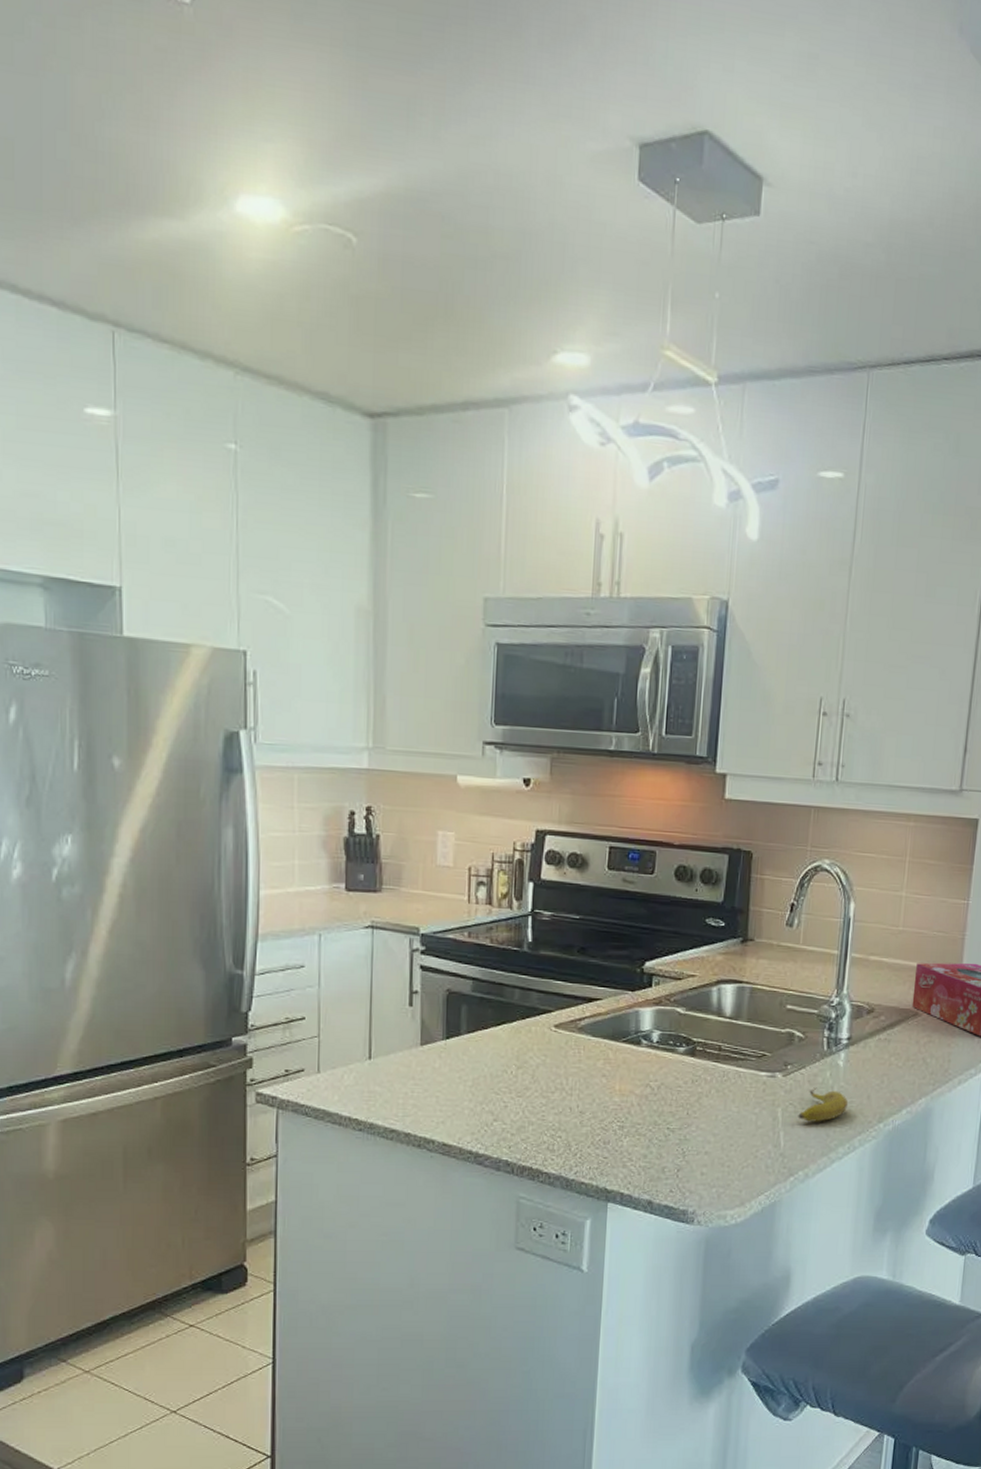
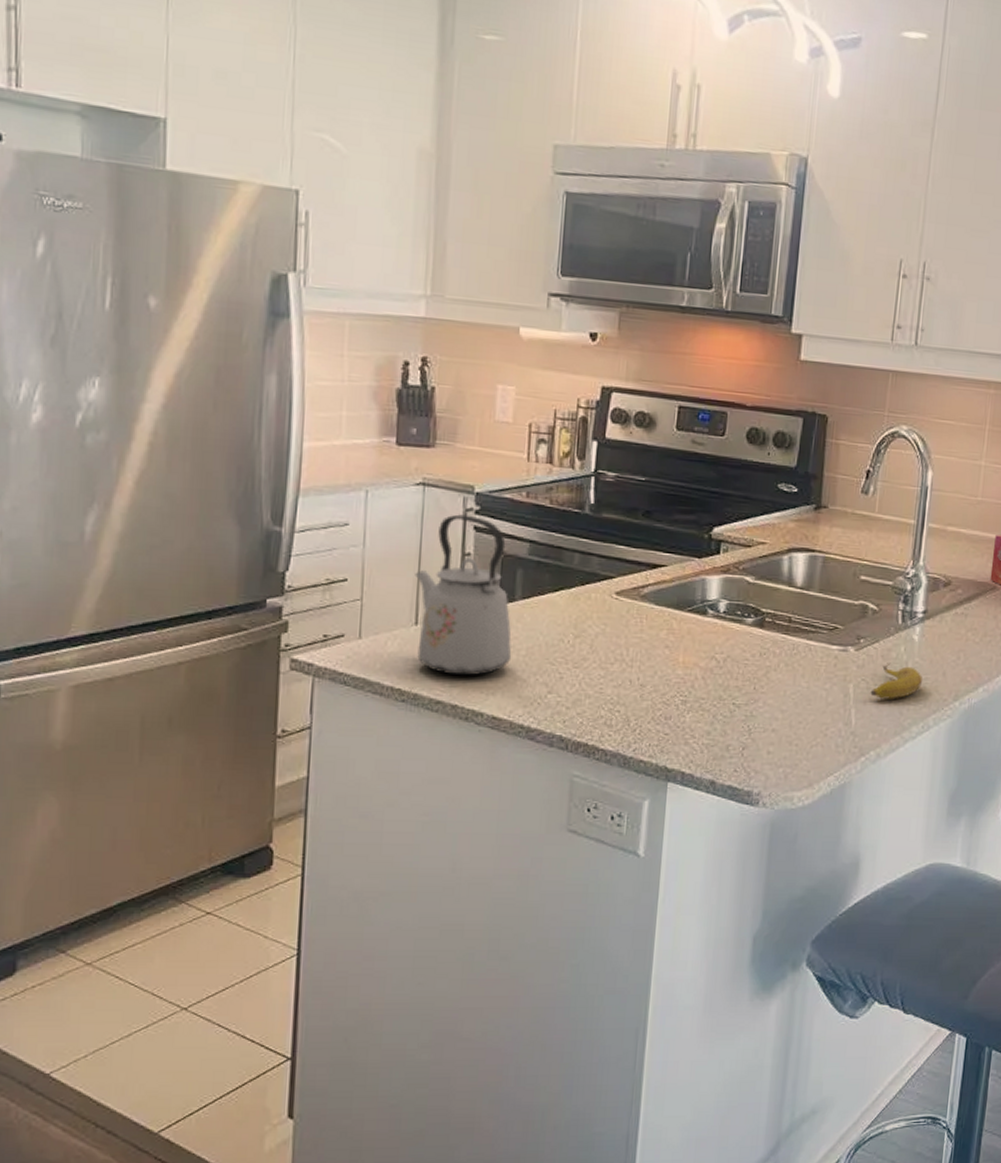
kettle: none [367,954,459,1106] -> present [415,514,512,676]

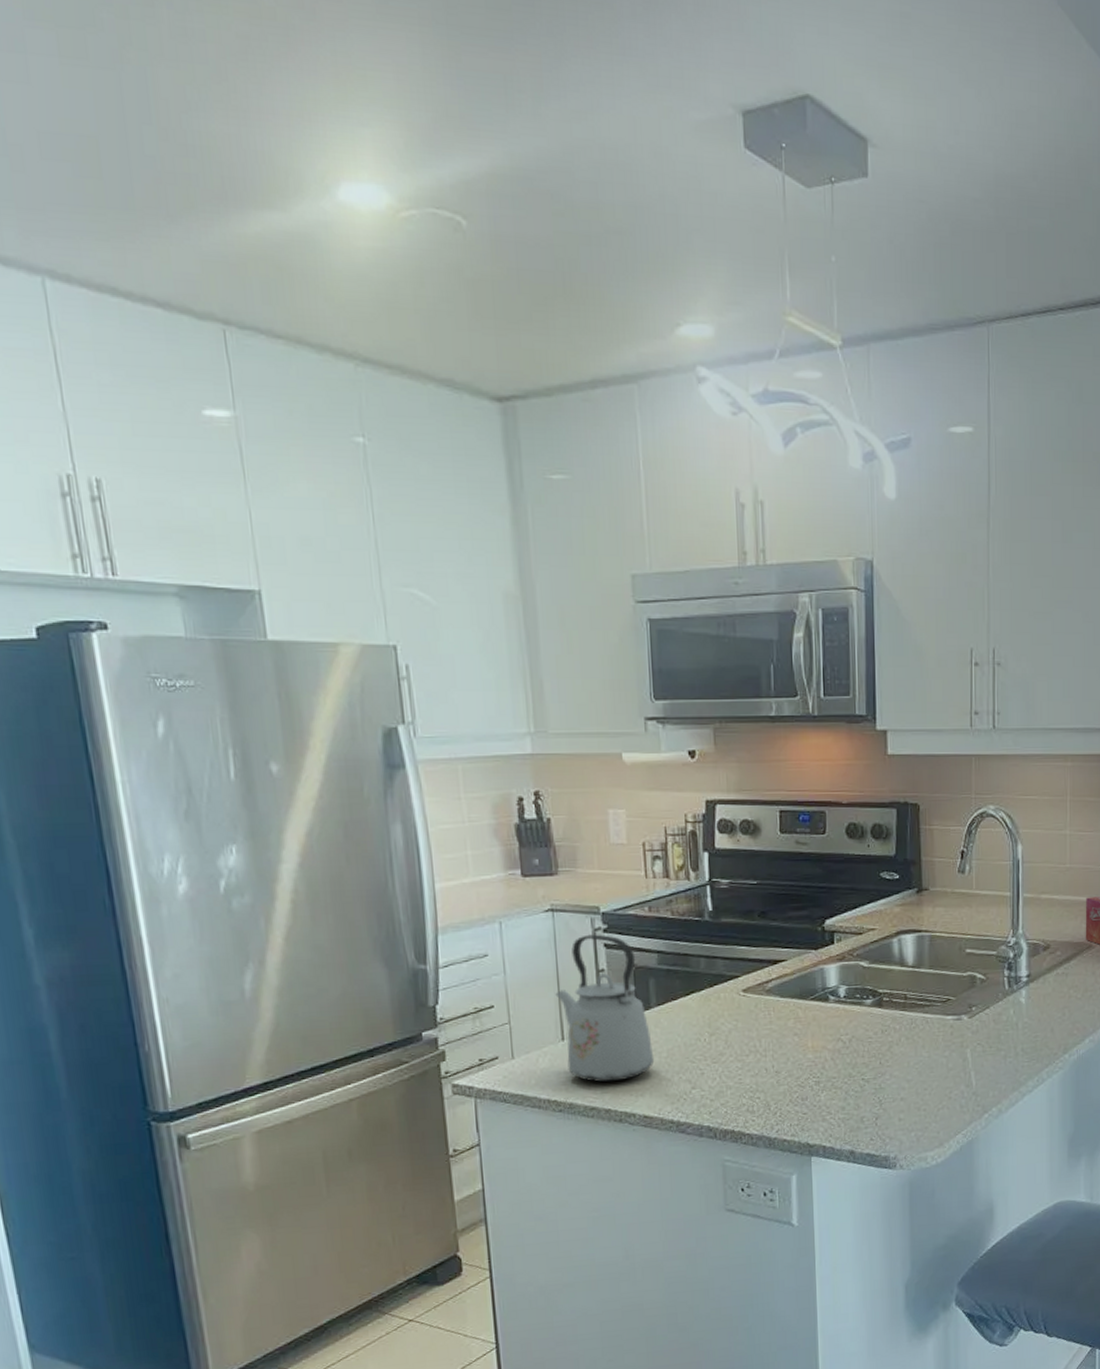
banana: present [870,662,924,699] -> none [986,1026,1034,1060]

